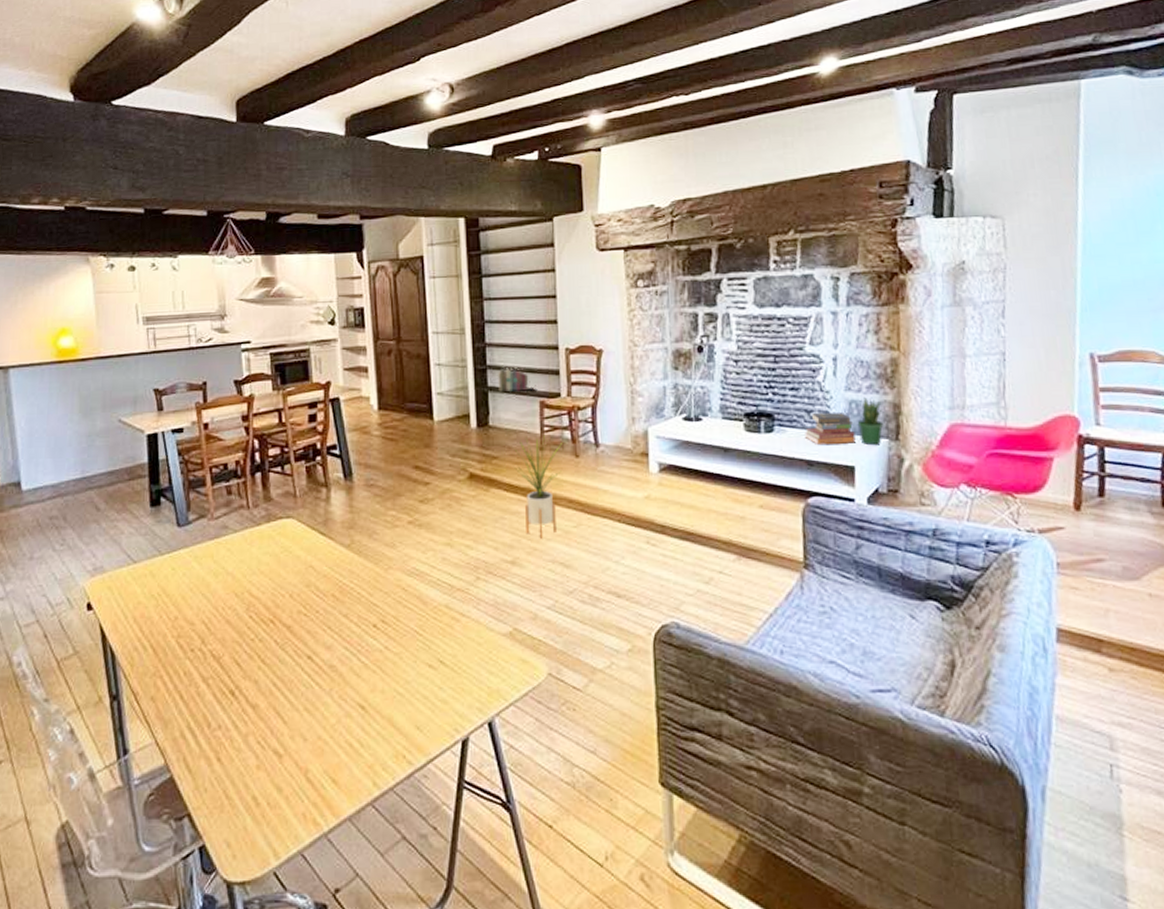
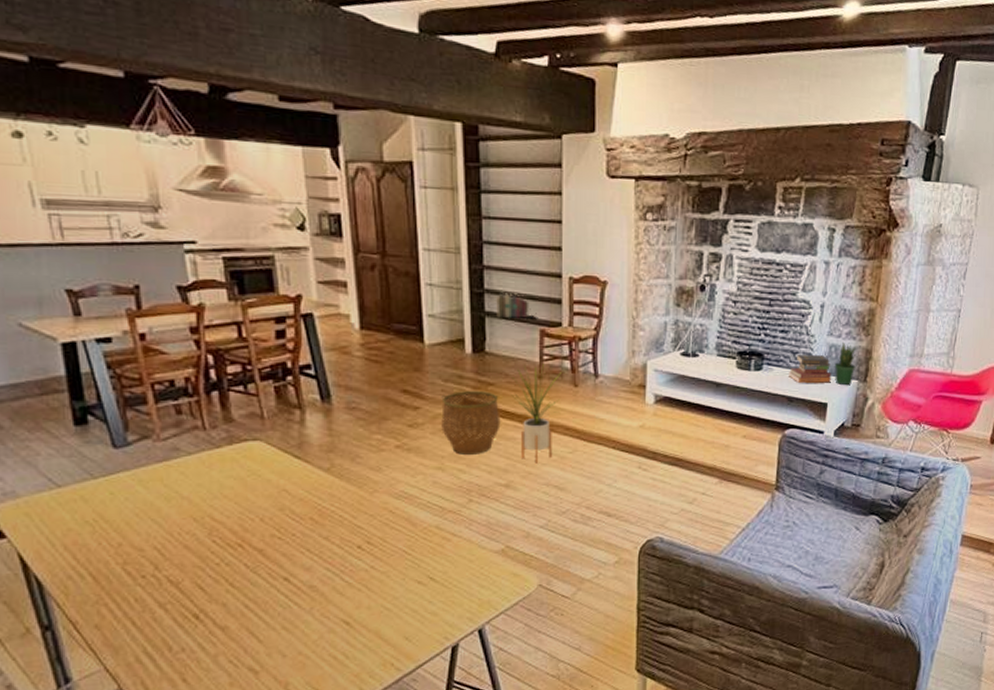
basket: none [449,465,505,530] -> present [441,391,501,455]

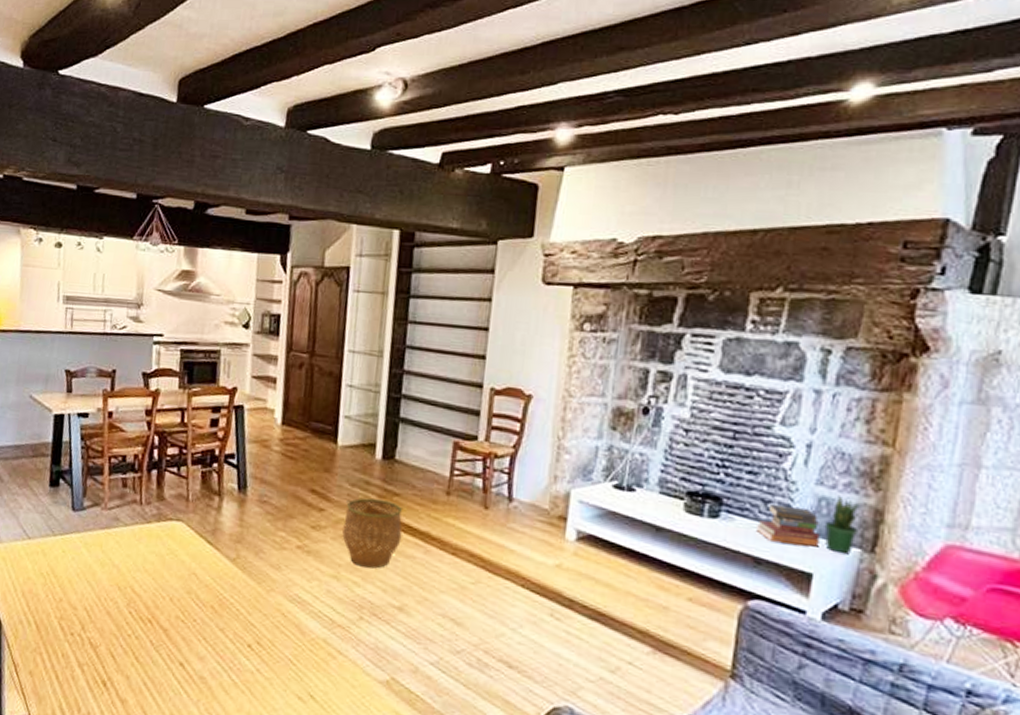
books: present [495,291,537,319] -> none [410,398,452,429]
house plant: present [510,363,561,464] -> none [416,478,472,590]

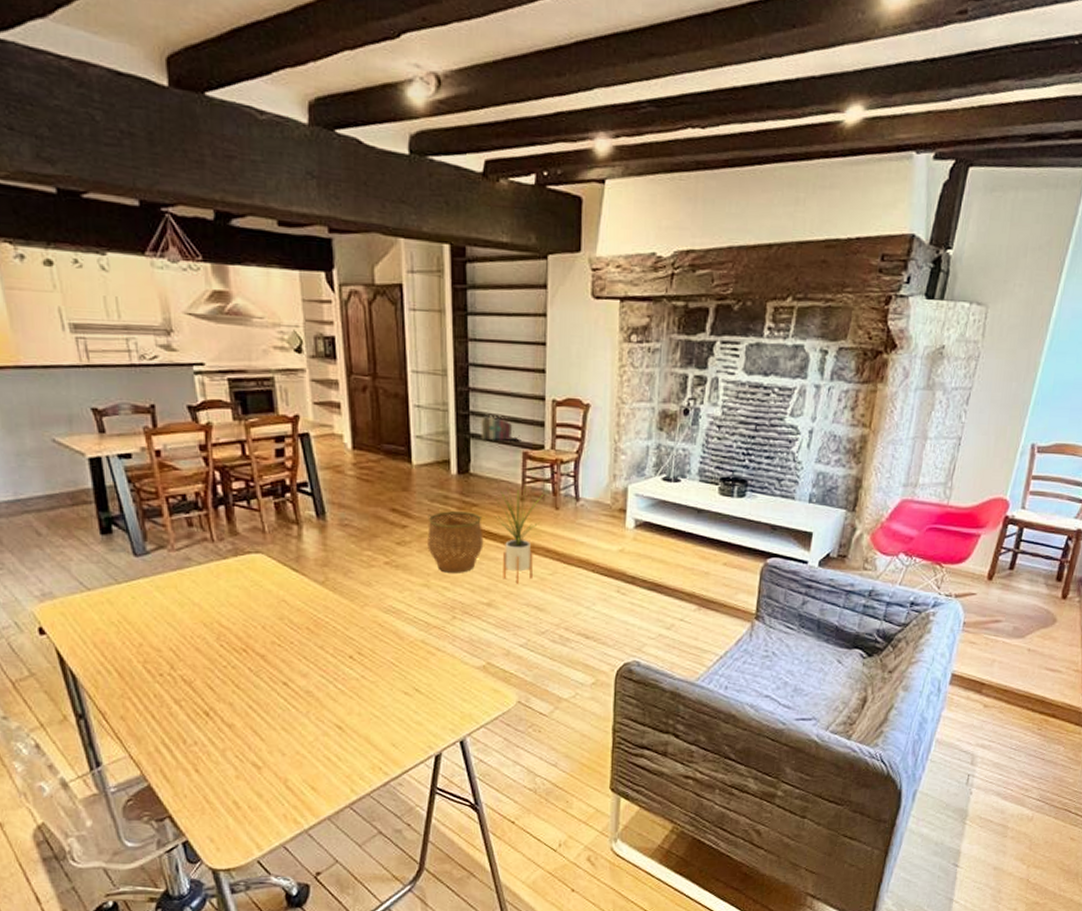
books: none [410,398,452,429] -> present [480,413,520,441]
house plant: none [416,478,472,590] -> present [493,485,543,584]
books: present [756,503,820,547] -> none [773,481,818,512]
planter: present [824,494,861,553] -> none [821,469,846,514]

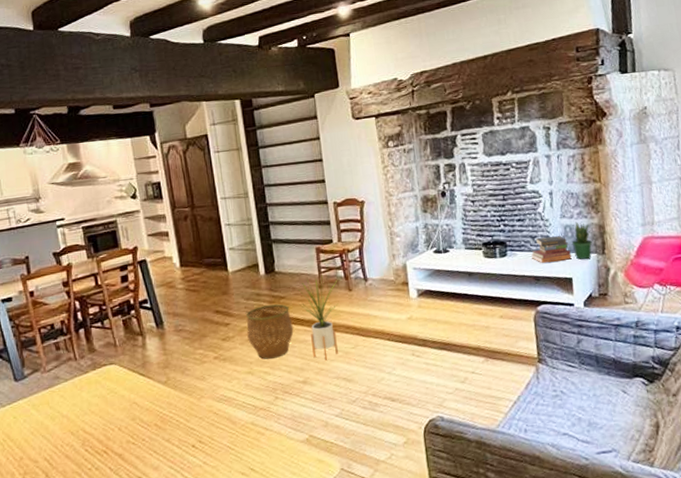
books: present [480,413,520,441] -> none [278,221,312,243]
books: none [773,481,818,512] -> present [531,236,572,264]
planter: none [821,469,846,514] -> present [572,221,593,260]

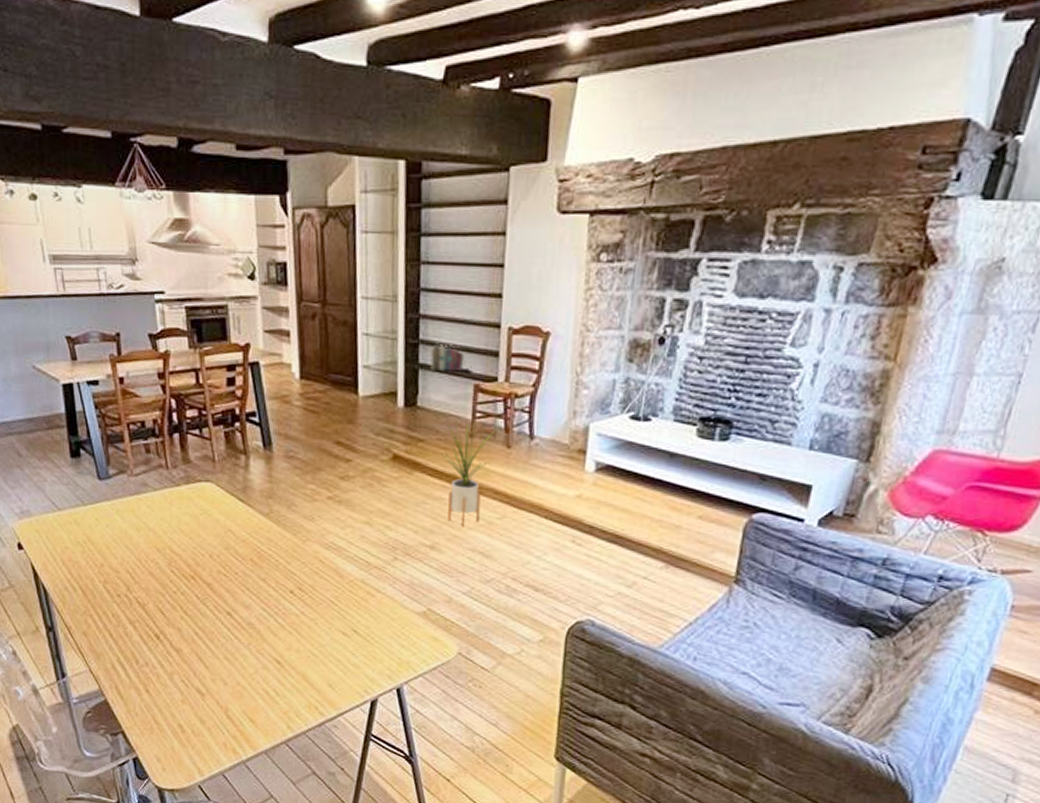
basket: present [245,304,294,359] -> none [371,446,429,512]
books: none [278,221,312,243] -> present [429,342,472,372]
books: present [531,236,572,264] -> none [763,423,821,461]
planter: present [572,221,593,260] -> none [825,410,860,464]

